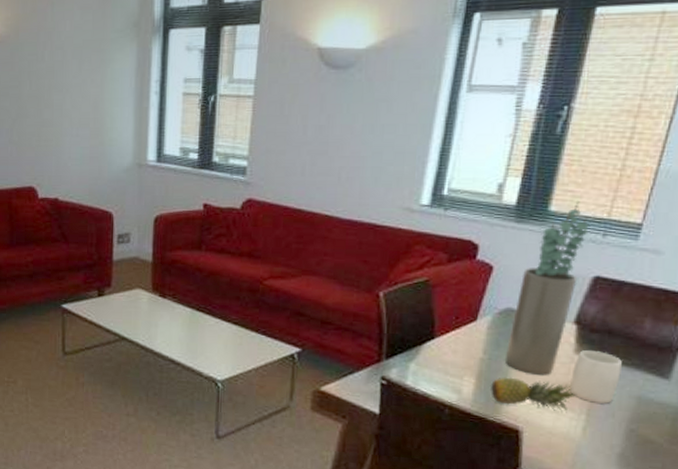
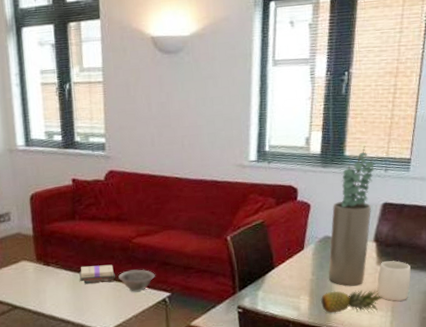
books: none [196,304,238,327] -> present [78,264,115,284]
decorative bowl: none [242,315,285,342] -> present [118,269,155,292]

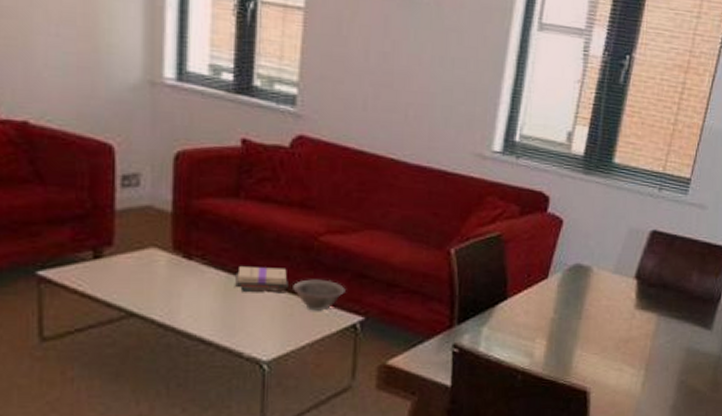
fruit: present [321,289,383,313] -> none [561,336,638,370]
vase: present [328,145,376,286] -> none [574,153,649,332]
mug: present [376,261,411,301] -> none [630,305,674,357]

